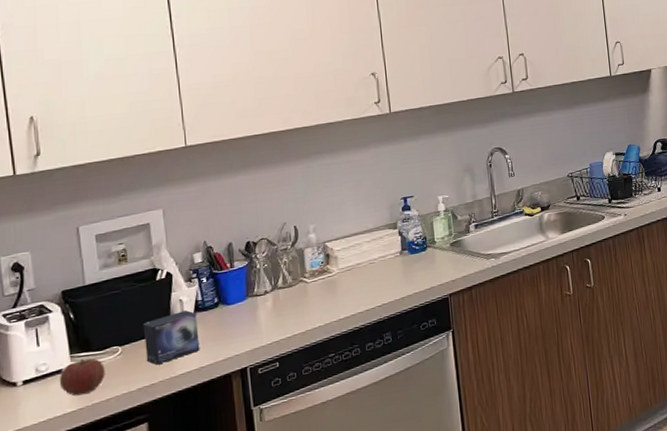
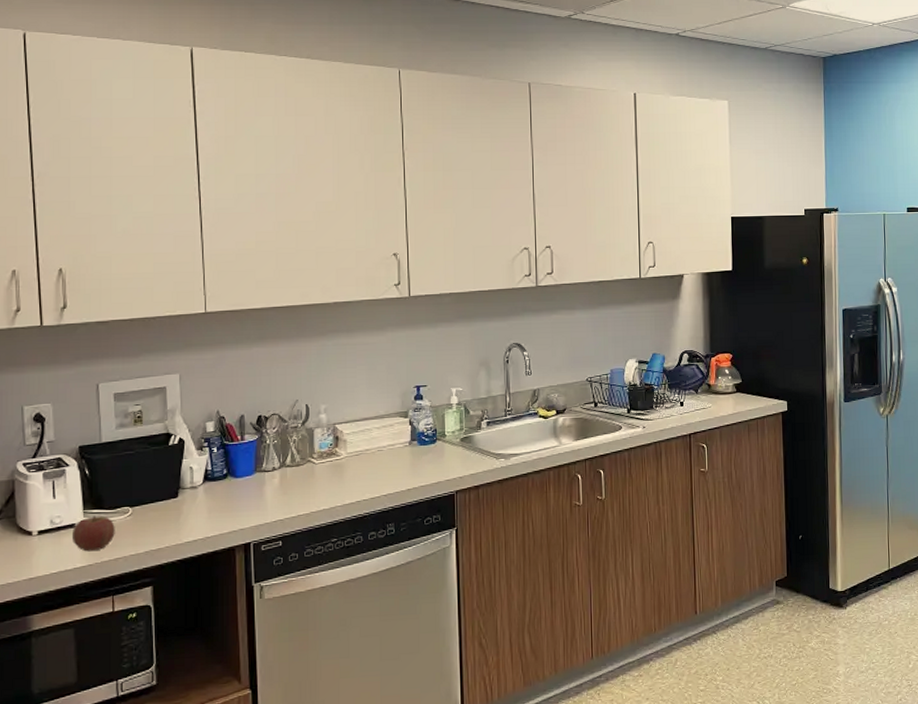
small box: present [142,310,200,365] -> none [153,478,207,530]

